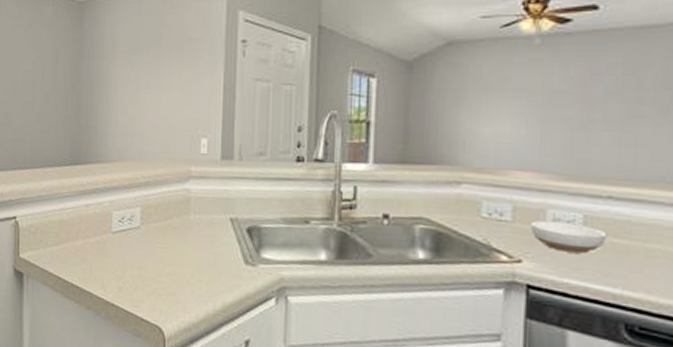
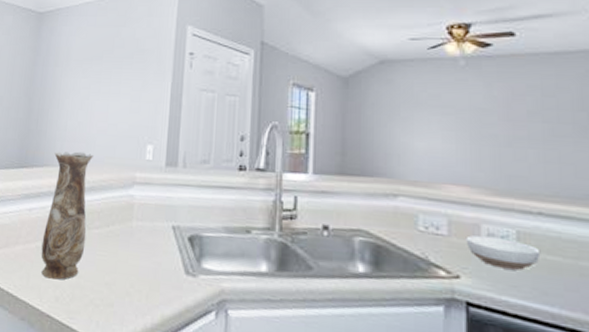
vase: none [101,147,147,272] -> present [41,151,93,280]

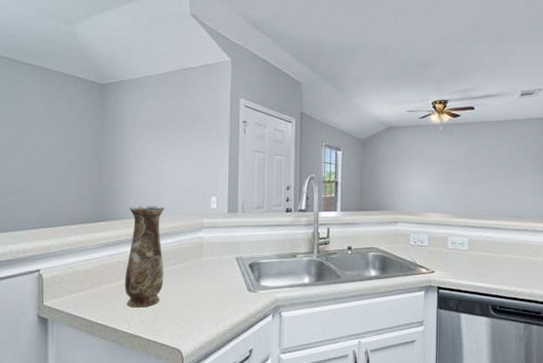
bowl: present [465,235,541,270] -> none [439,244,482,264]

